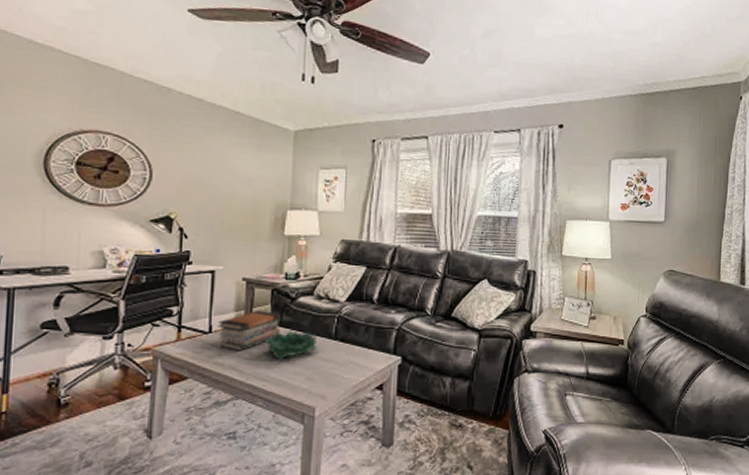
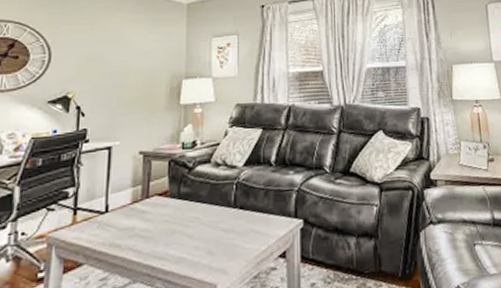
book stack: present [217,311,282,351] -> none [114,184,180,230]
decorative bowl: present [264,330,318,360] -> none [162,202,217,235]

